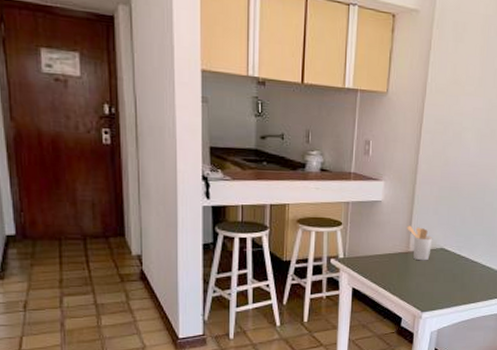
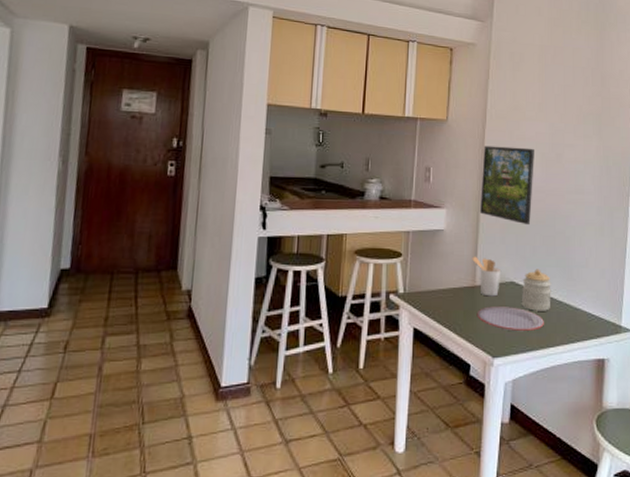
plate: none [409,269,468,291] -> present [477,306,544,332]
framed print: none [415,120,471,198] -> present [479,145,534,225]
jar: none [449,237,477,273] -> present [521,269,551,311]

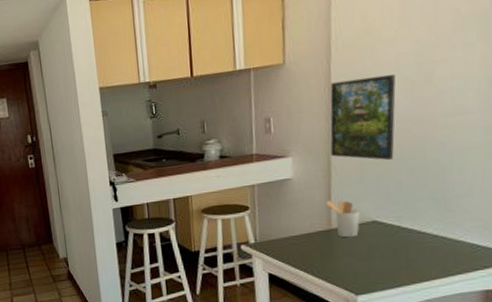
plate: present [477,306,544,332] -> none [335,245,415,270]
jar: present [521,269,551,311] -> none [386,204,424,248]

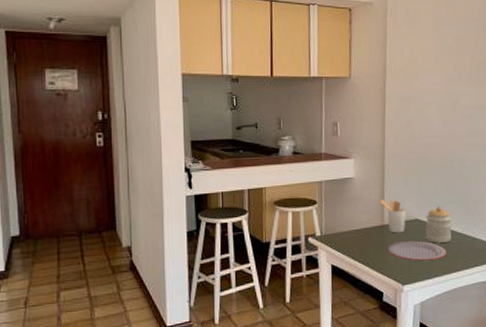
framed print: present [330,73,396,161] -> none [384,98,432,169]
plate: none [335,245,415,270] -> present [386,241,446,262]
jar: none [386,204,424,248] -> present [425,206,452,243]

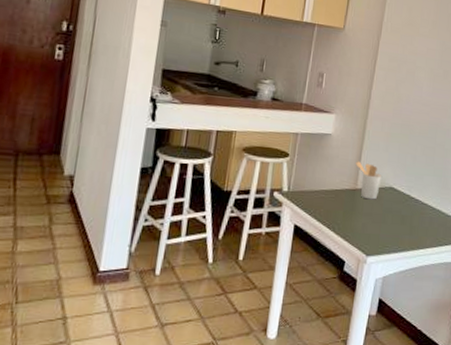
plate: present [386,241,446,262] -> none [355,208,417,234]
jar: present [425,206,452,243] -> none [397,176,427,216]

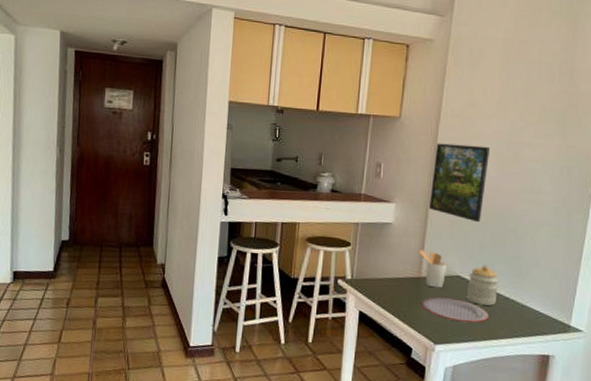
plate: none [355,208,417,234] -> present [421,297,488,323]
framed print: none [367,57,424,136] -> present [428,143,490,223]
jar: none [397,176,427,216] -> present [466,265,499,306]

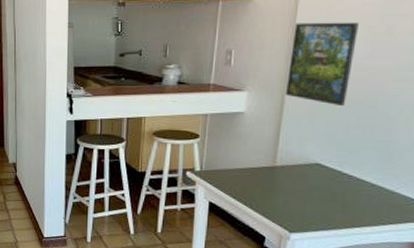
utensil holder: present [419,249,448,289] -> none [273,138,306,177]
plate: present [421,297,488,323] -> none [275,186,351,212]
jar: present [466,265,499,306] -> none [326,151,365,193]

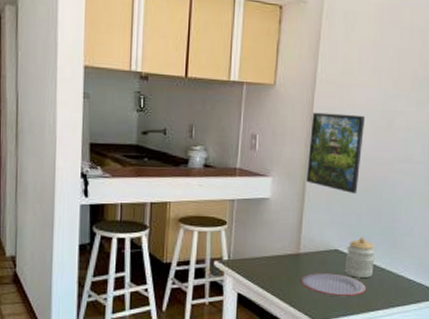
plate: none [275,186,351,212] -> present [300,273,366,297]
jar: none [326,151,365,193] -> present [344,237,375,278]

